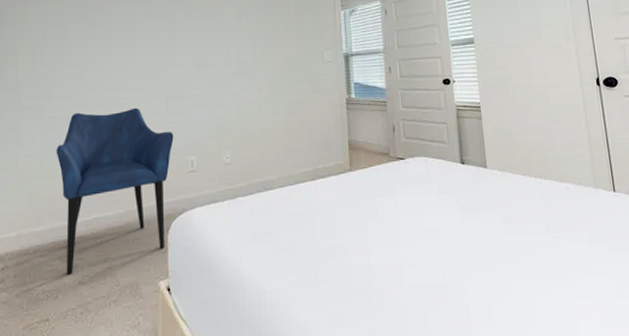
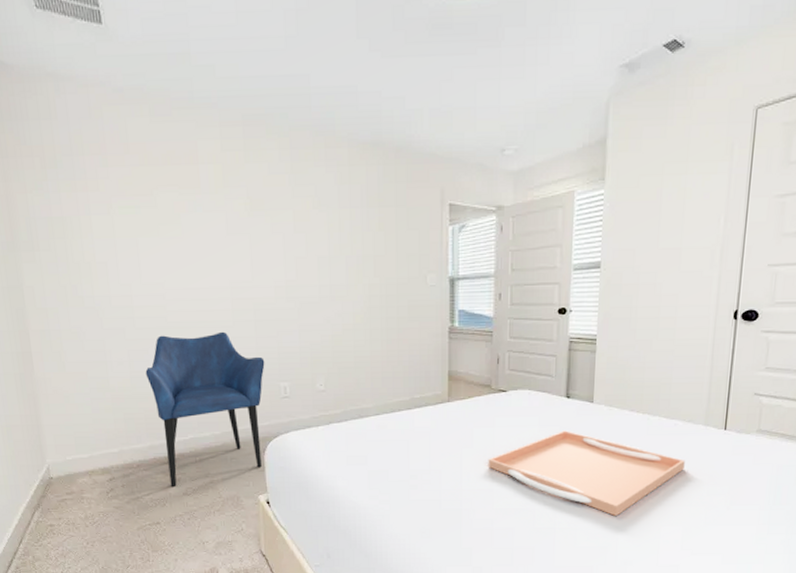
serving tray: none [393,197,585,290] -> present [488,430,685,516]

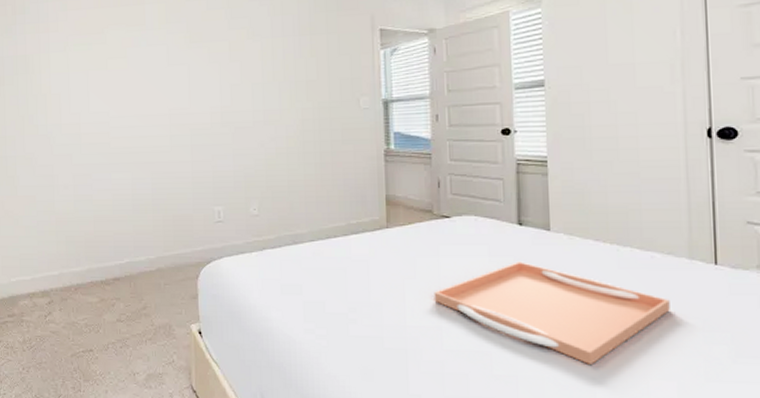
armchair: present [145,331,265,488] -> none [88,156,200,313]

